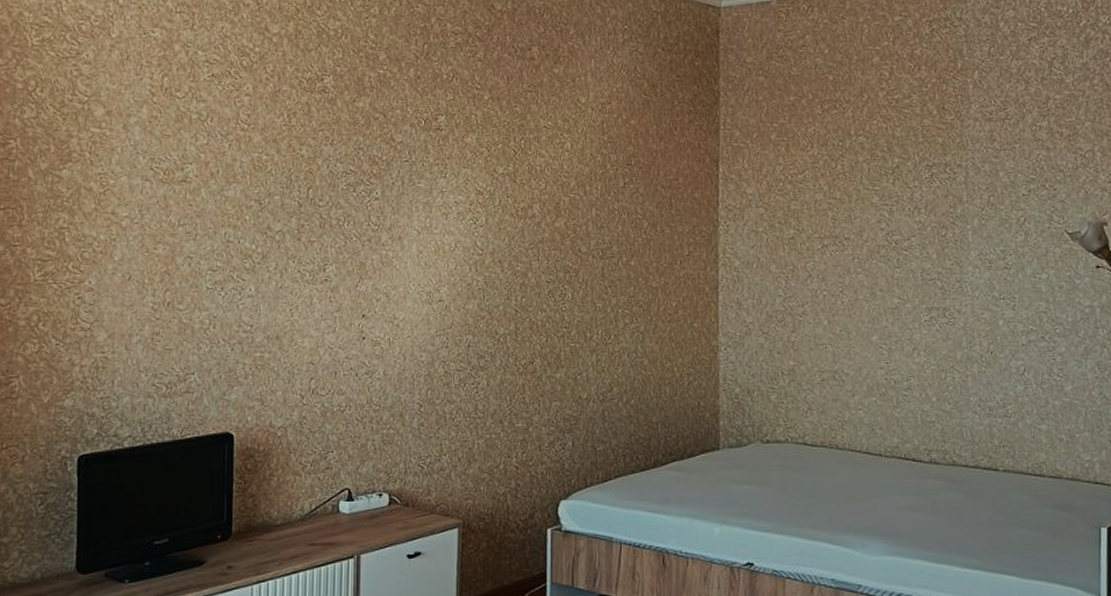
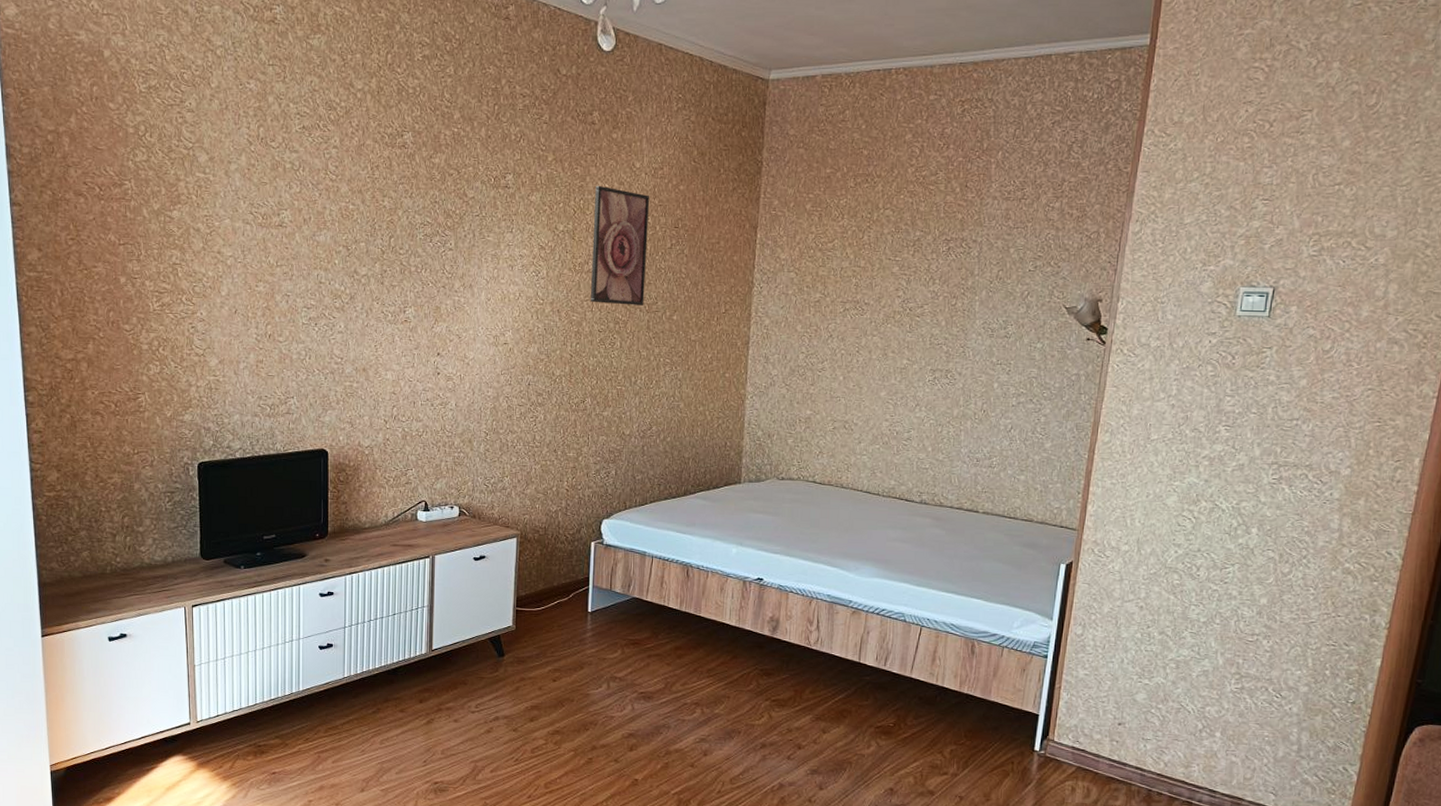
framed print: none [535,123,598,252] -> present [590,185,650,306]

